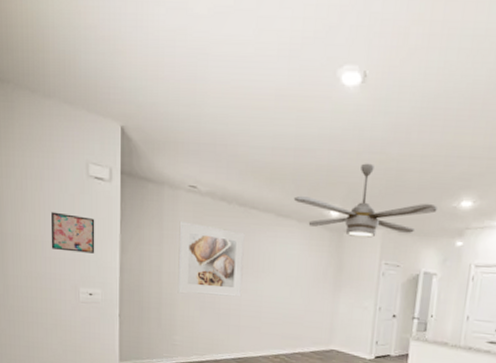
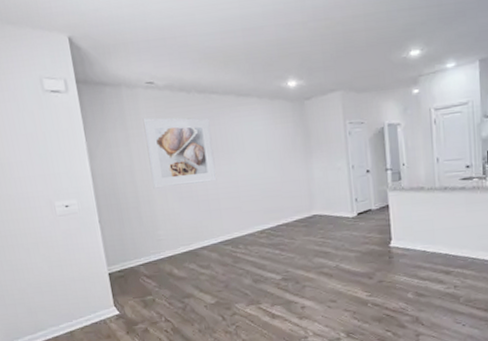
wall art: present [50,212,95,254] -> none [13,131,64,169]
ceiling fan: present [293,163,437,238] -> none [250,30,388,103]

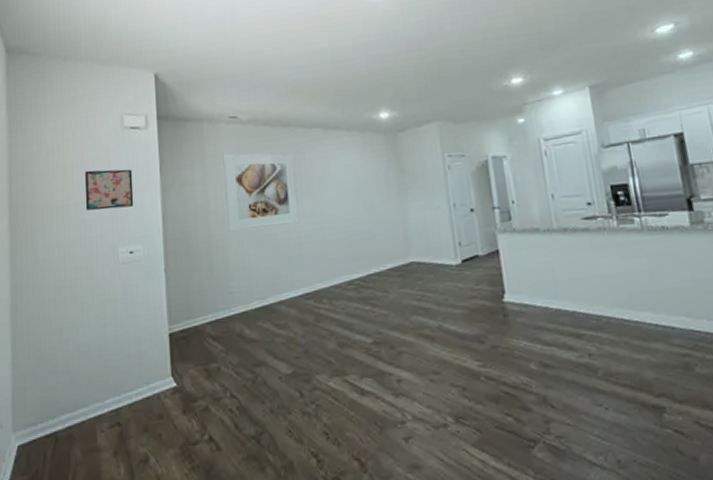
wall art: none [13,131,64,169] -> present [84,169,134,211]

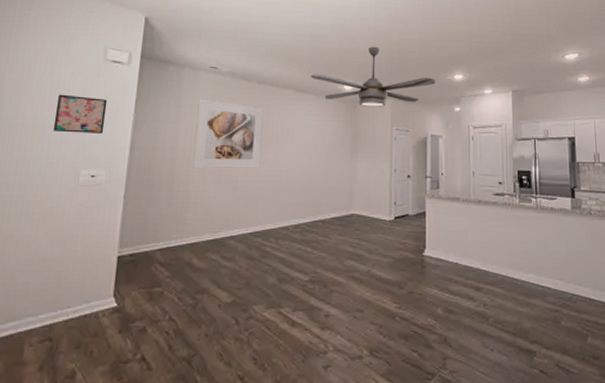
ceiling fan: none [339,61,489,135] -> present [310,46,435,107]

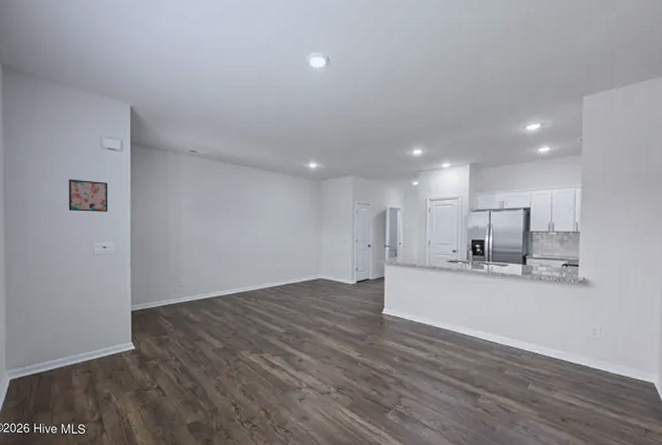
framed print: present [192,99,264,169] -> none [182,180,239,241]
ceiling fan: present [310,46,435,107] -> none [278,125,395,183]

